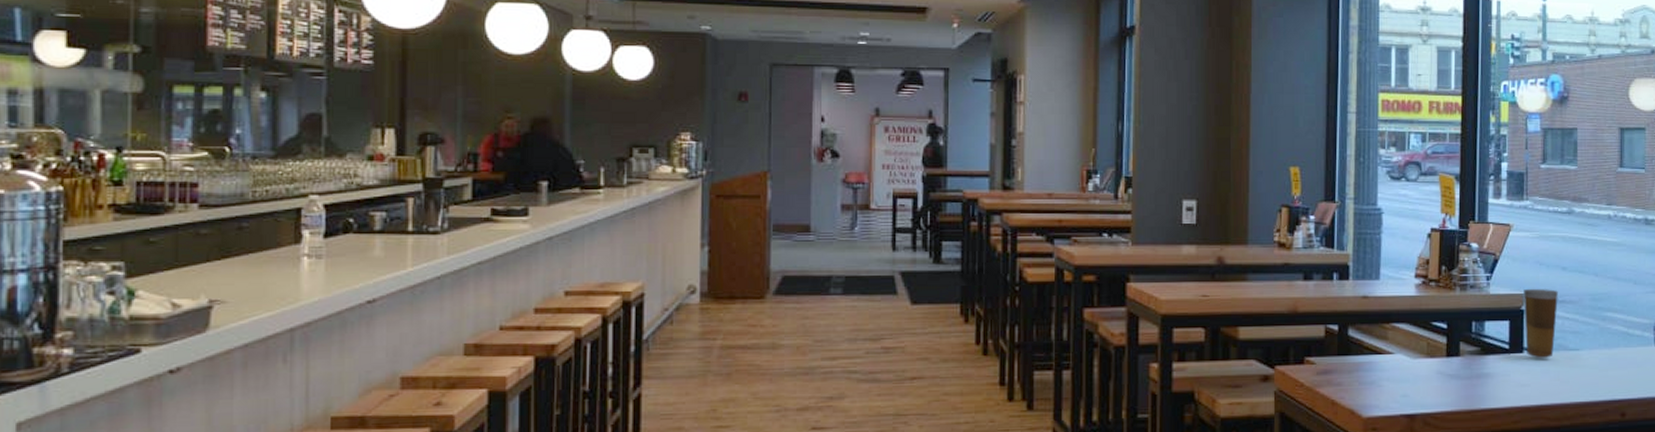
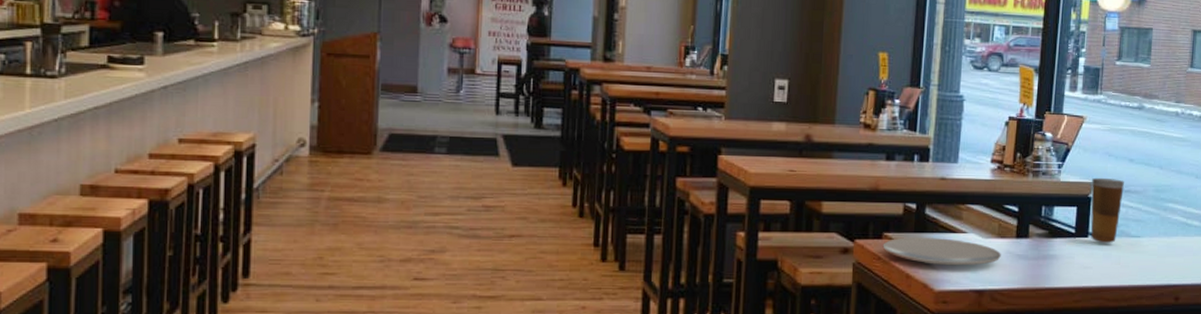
plate: none [1305,360,1432,390] -> present [882,237,1001,266]

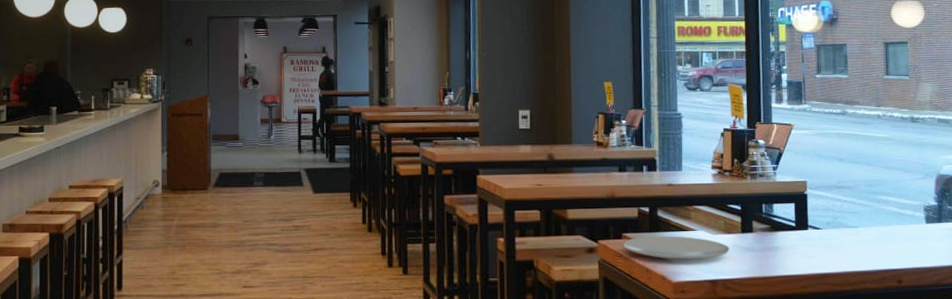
beverage cup: present [1090,177,1124,244] -> none [806,176,837,235]

